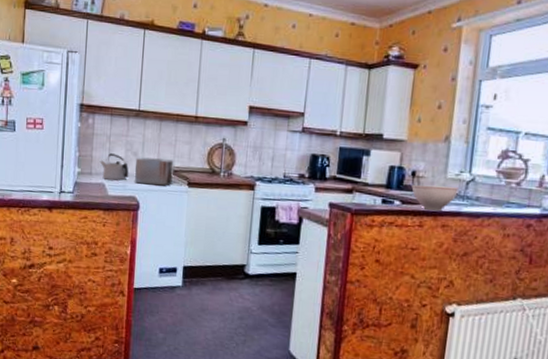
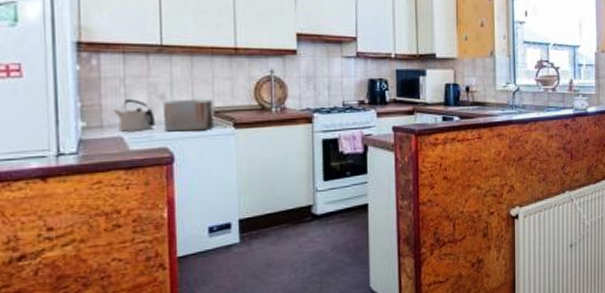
bowl: present [411,184,459,212] -> none [467,98,507,123]

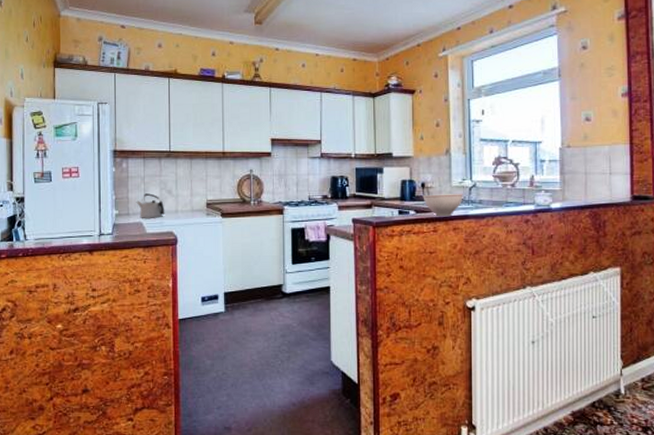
toaster: present [162,100,215,133] -> none [170,194,208,220]
bowl: none [467,98,507,123] -> present [423,194,463,217]

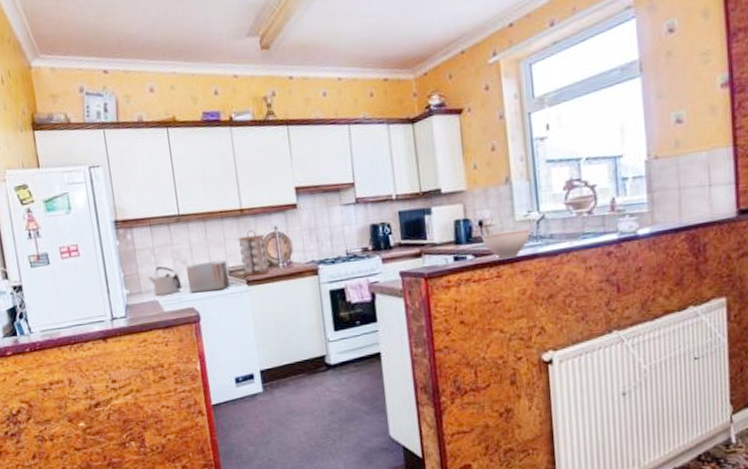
toaster: none [170,194,208,220] -> present [185,260,230,295]
spice rack: none [218,170,242,210] -> present [238,229,270,277]

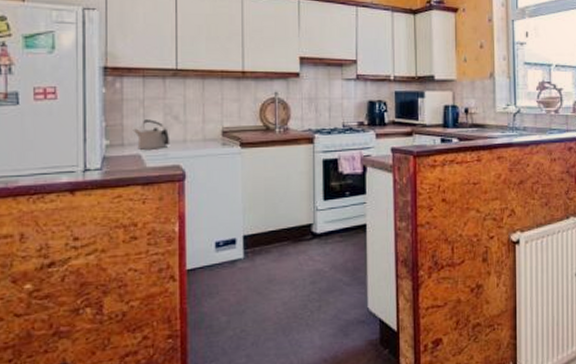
toaster: present [185,260,230,295] -> none [176,120,223,152]
spice rack: present [238,229,270,277] -> none [236,92,265,139]
bowl: present [481,229,530,260] -> none [466,120,507,145]

